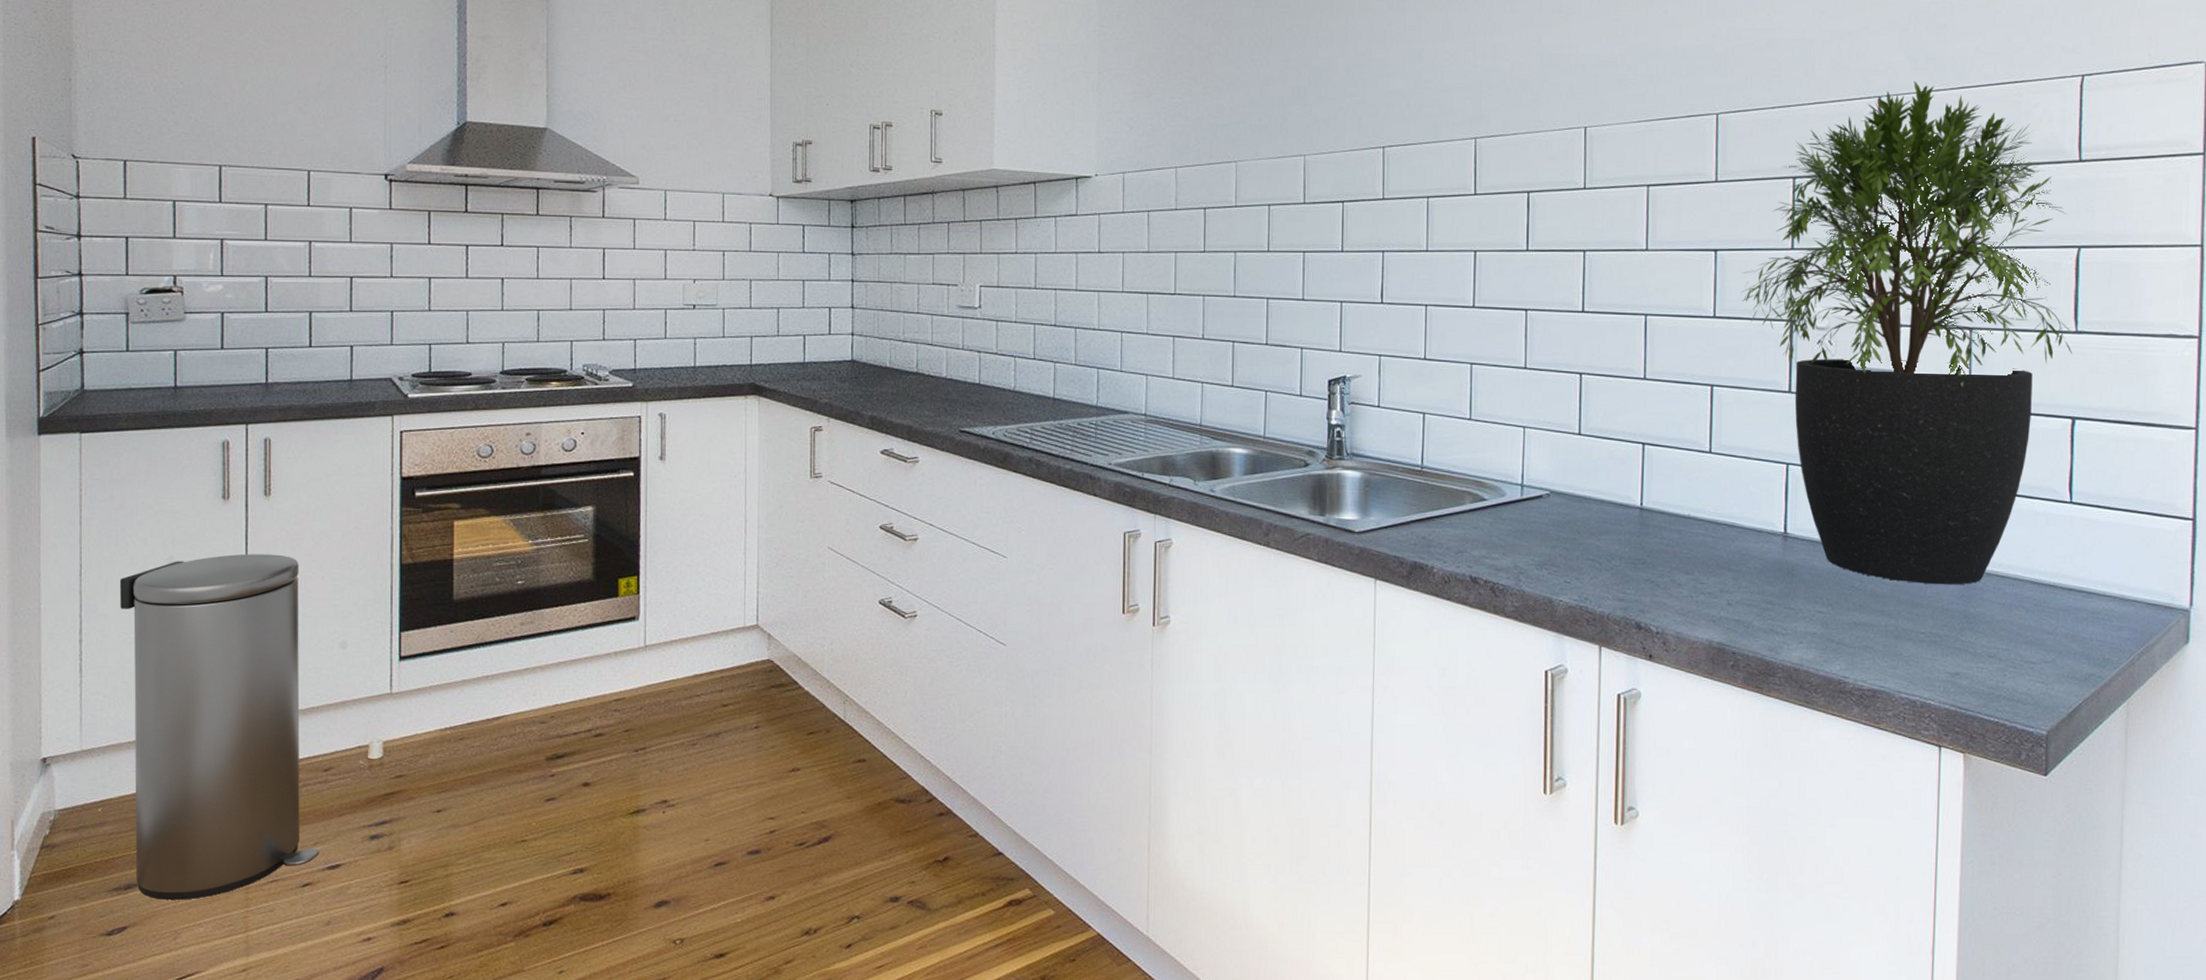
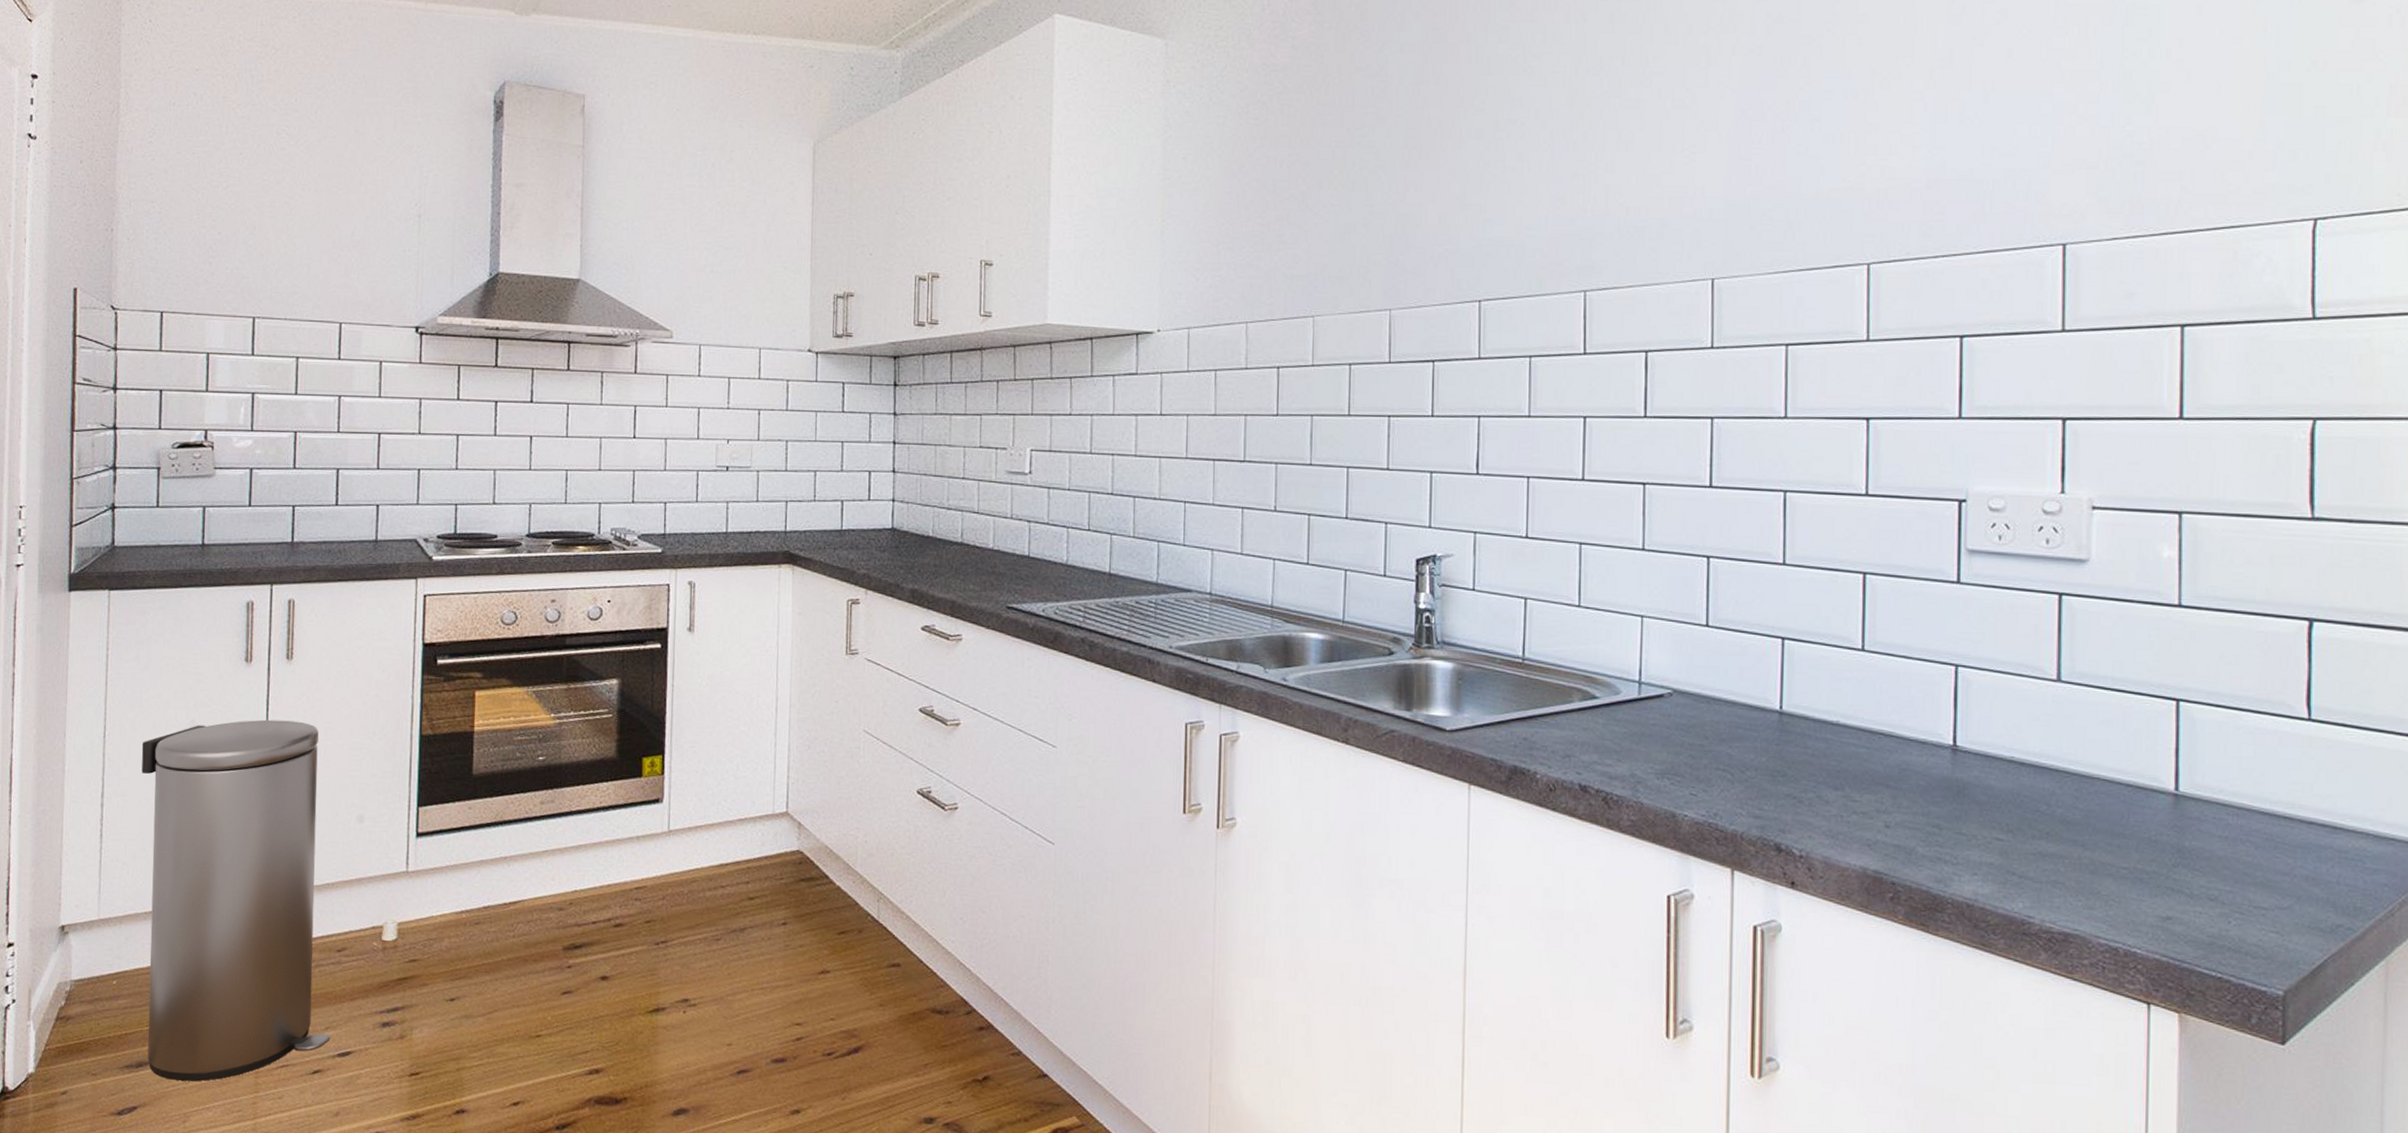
potted plant: present [1740,80,2073,585] -> none [1897,225,2309,813]

